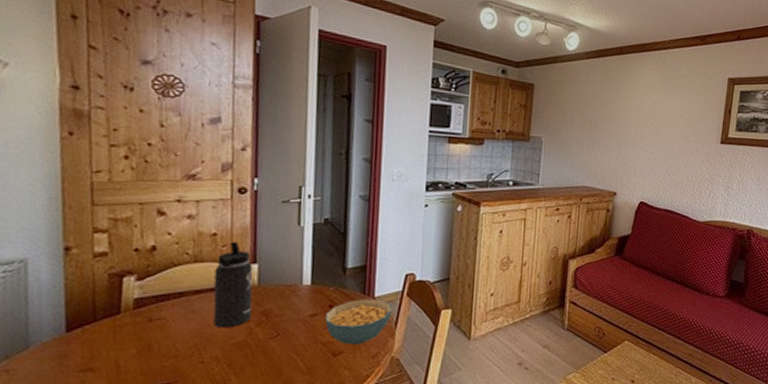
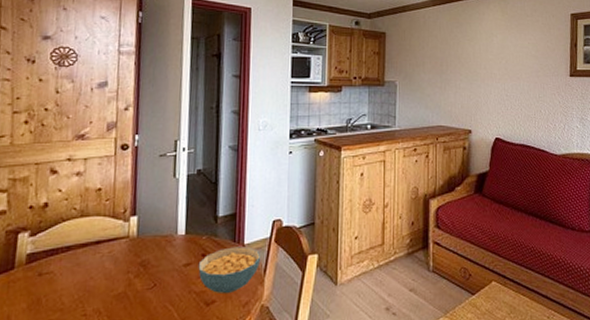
thermos bottle: present [213,241,254,328] -> none [96,195,133,280]

